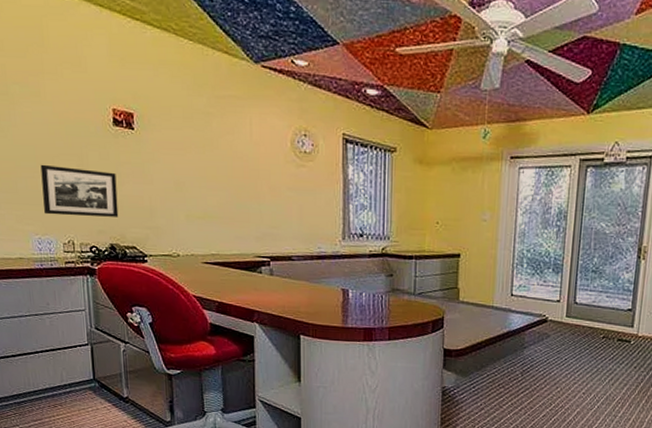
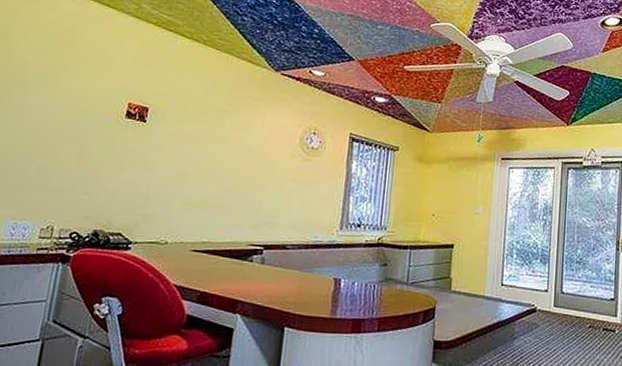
picture frame: present [40,164,119,217] -> none [28,150,117,204]

